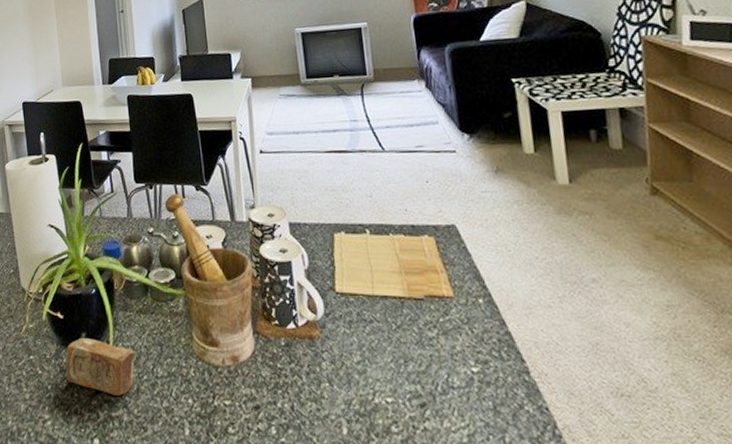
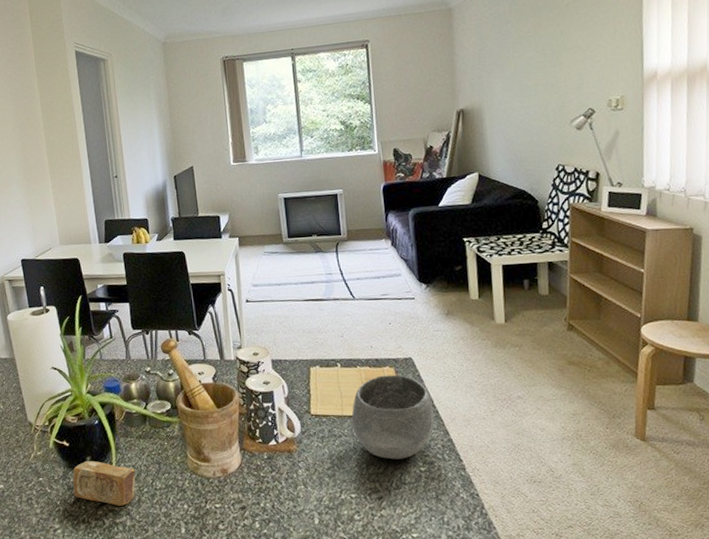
ceramic bowl: none [384,245,487,356] -> present [351,374,435,460]

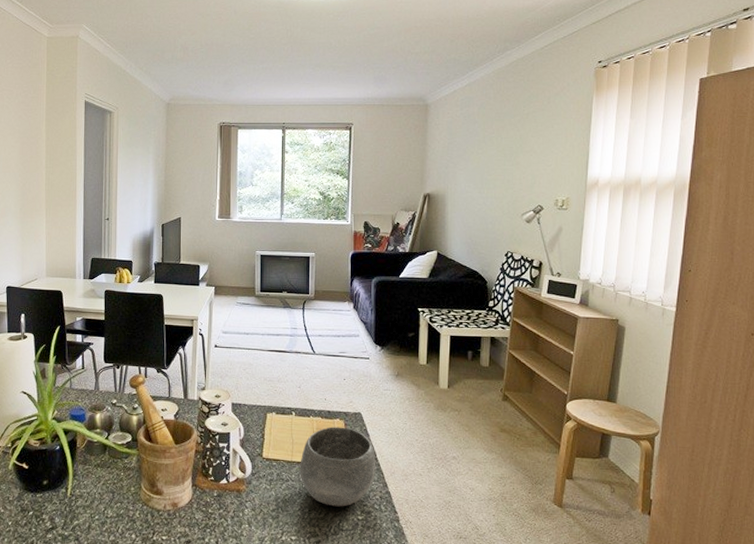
soap bar: present [72,460,136,506] -> none [26,484,89,531]

